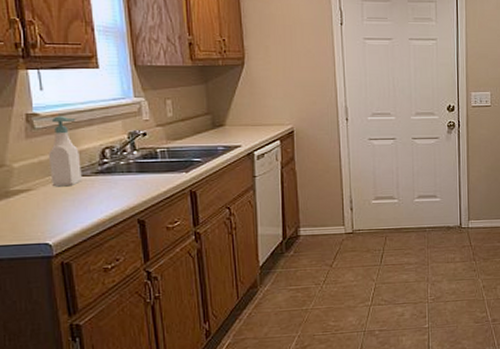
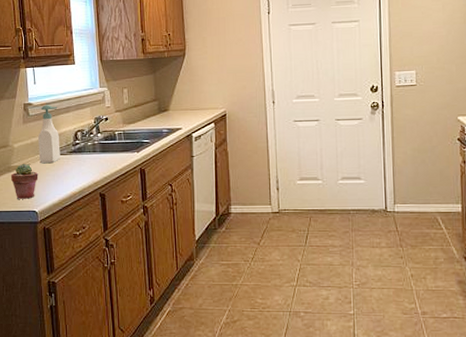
potted succulent: none [9,186,51,230] -> present [10,163,38,199]

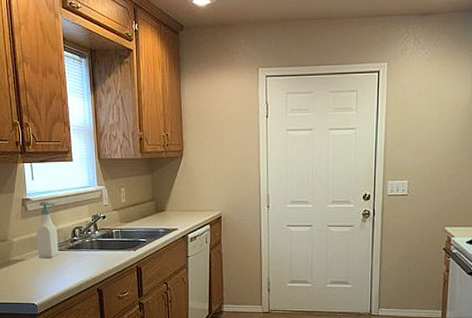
potted succulent: present [10,163,38,199] -> none [10,257,37,292]

